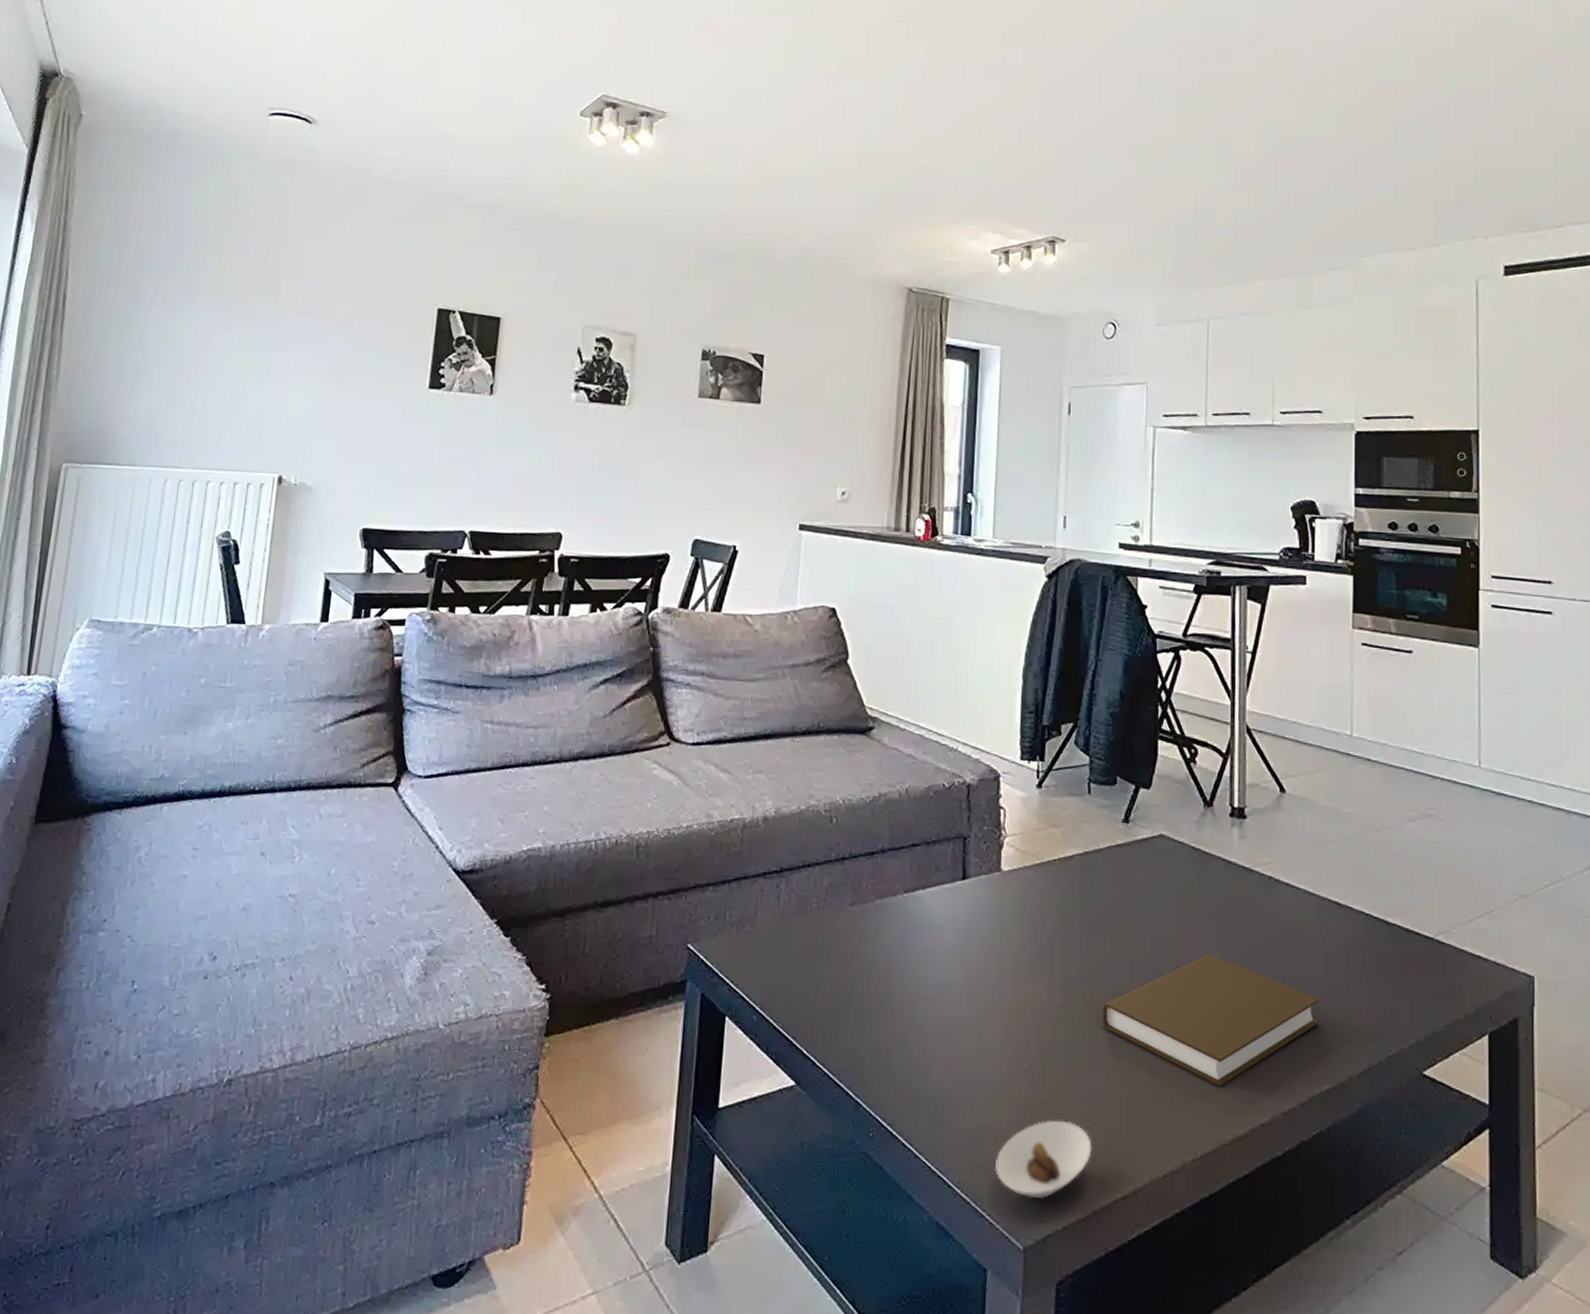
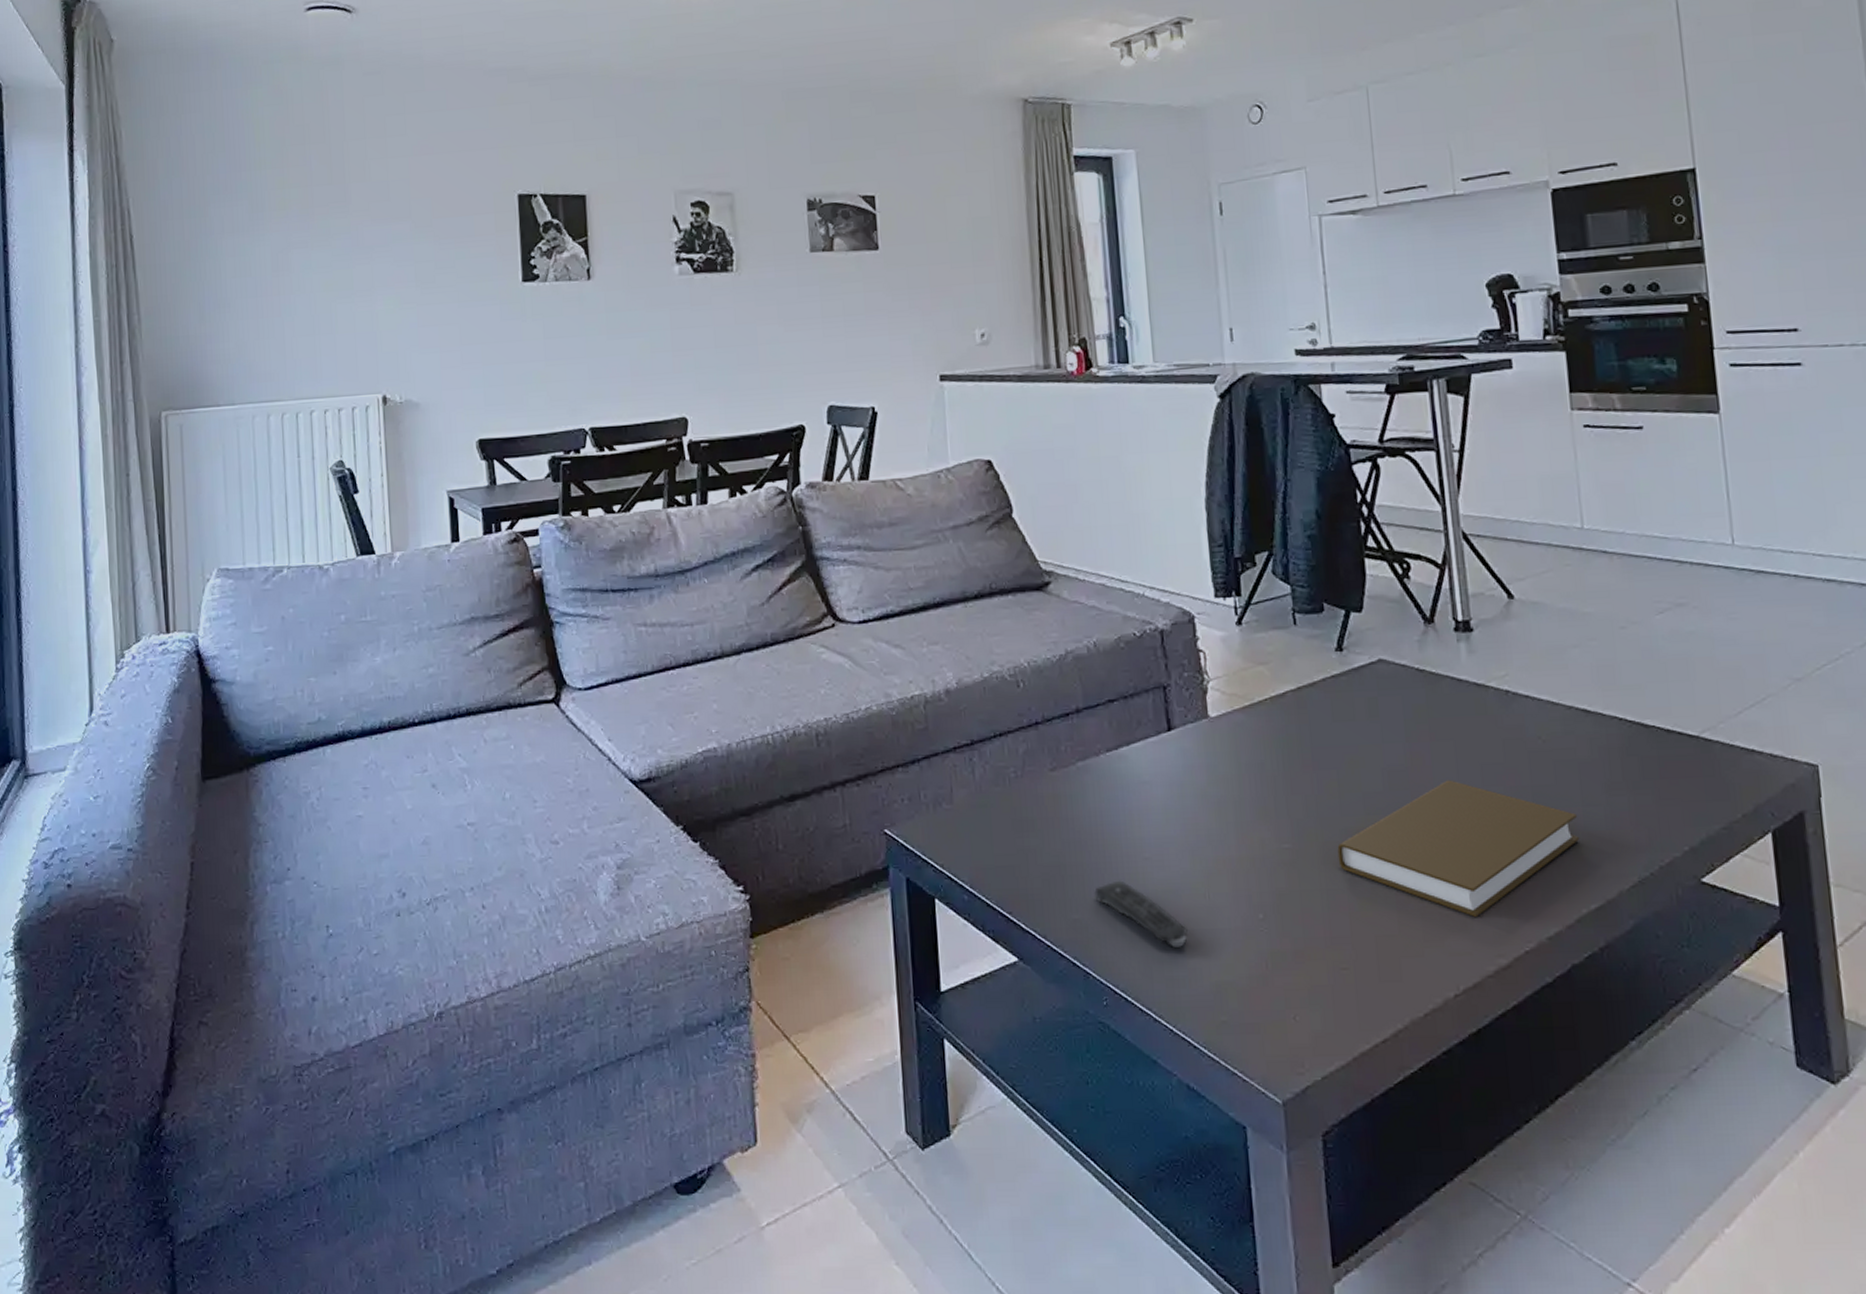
remote control: none [875,1016,958,1088] -> present [1094,880,1189,948]
saucer: present [995,1120,1092,1200] -> none [1241,969,1344,1052]

